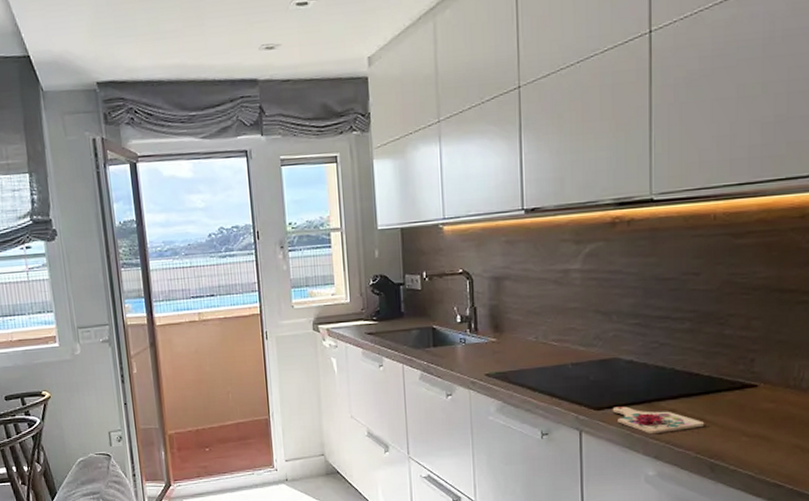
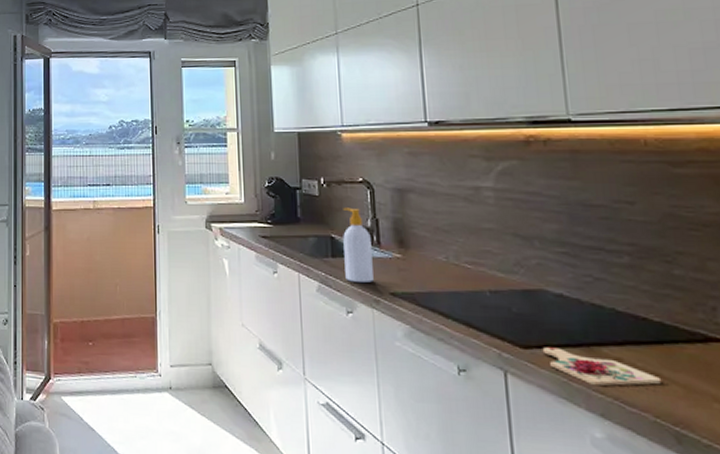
soap bottle: none [444,299,471,368] -> present [343,207,374,284]

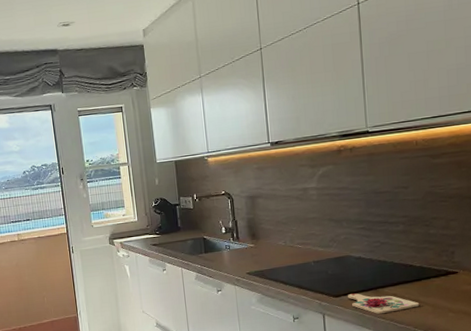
soap bottle: present [343,207,374,284] -> none [211,214,235,269]

